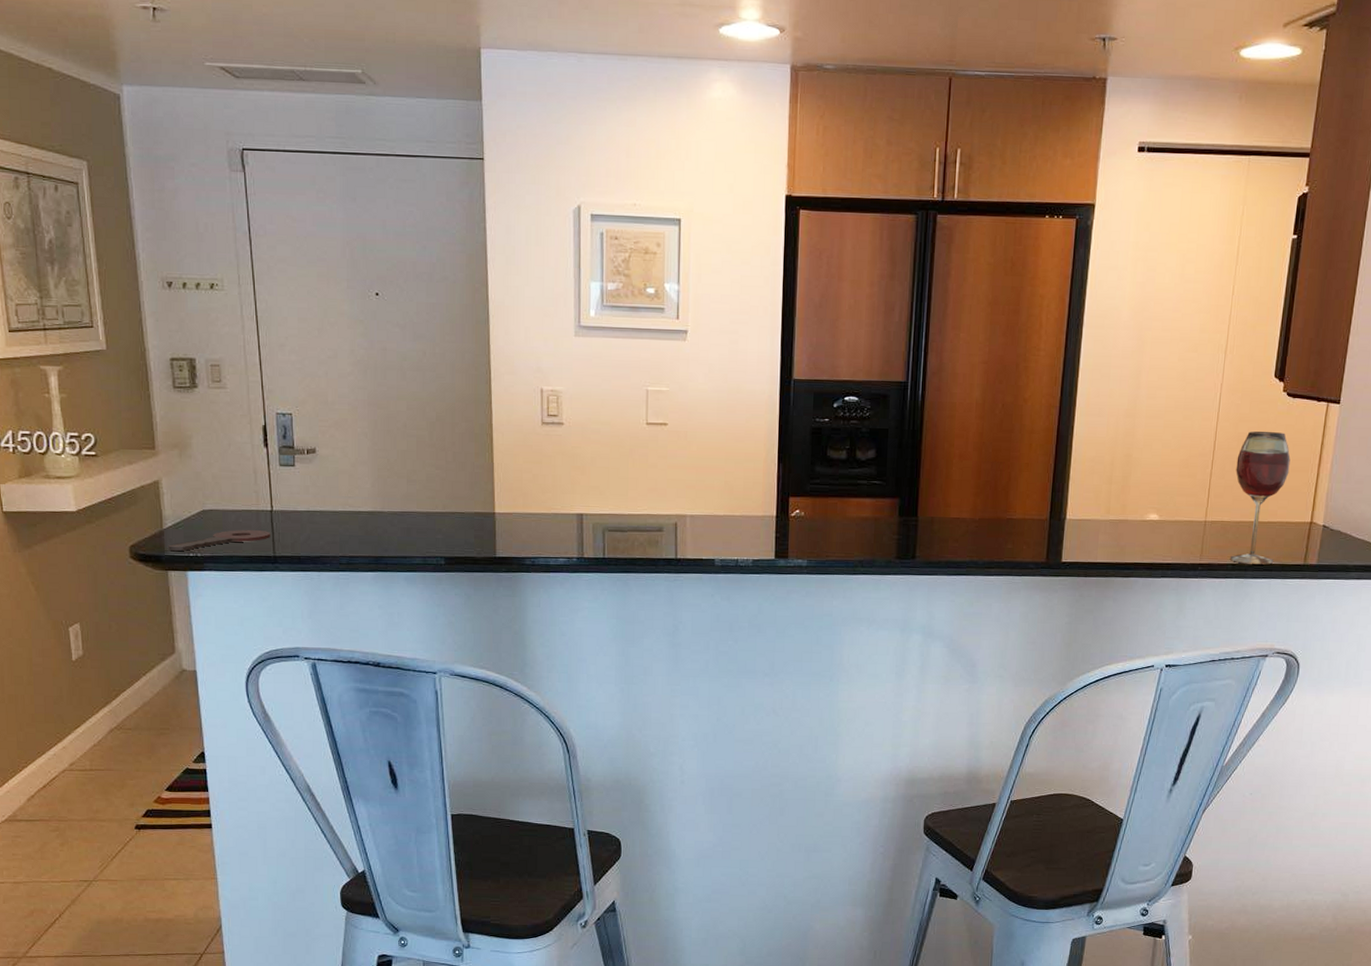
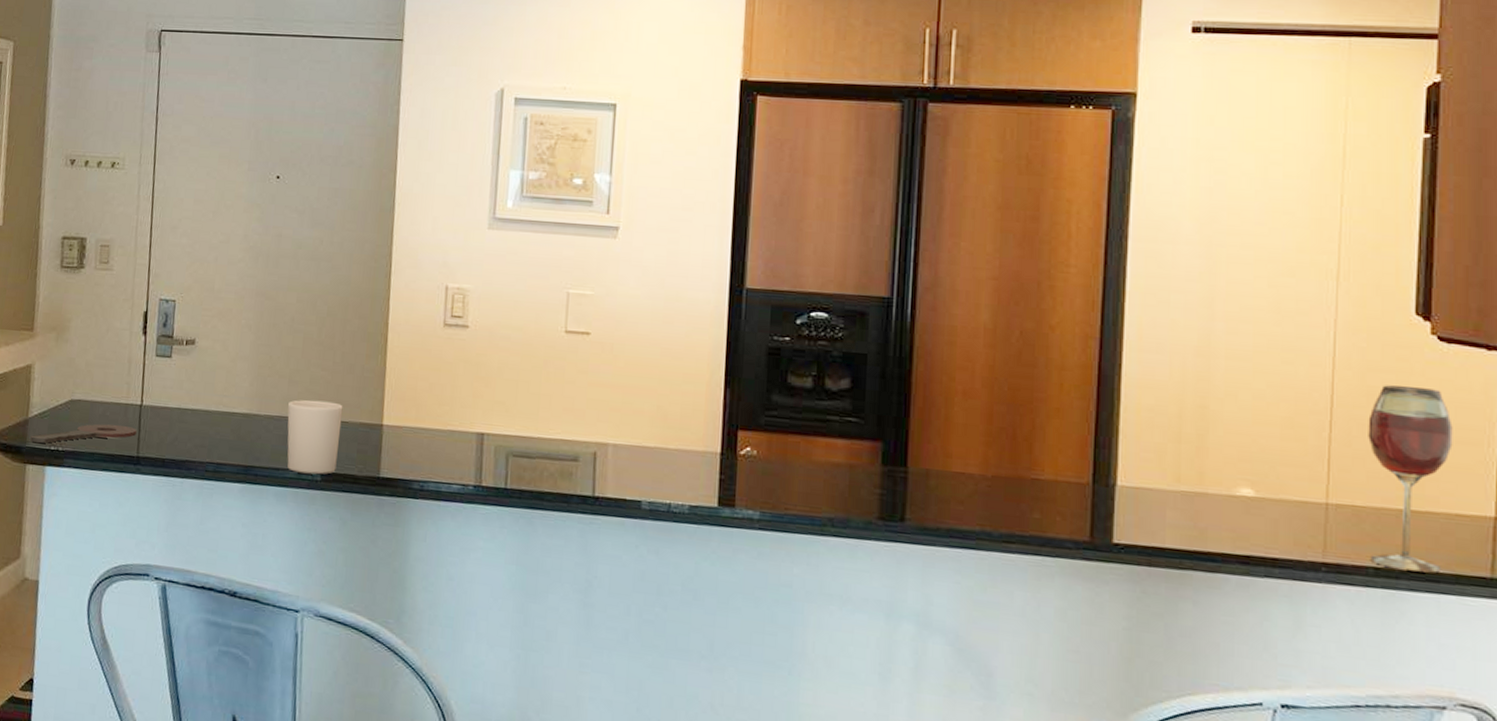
mug: none [408,495,459,559] -> present [287,399,343,475]

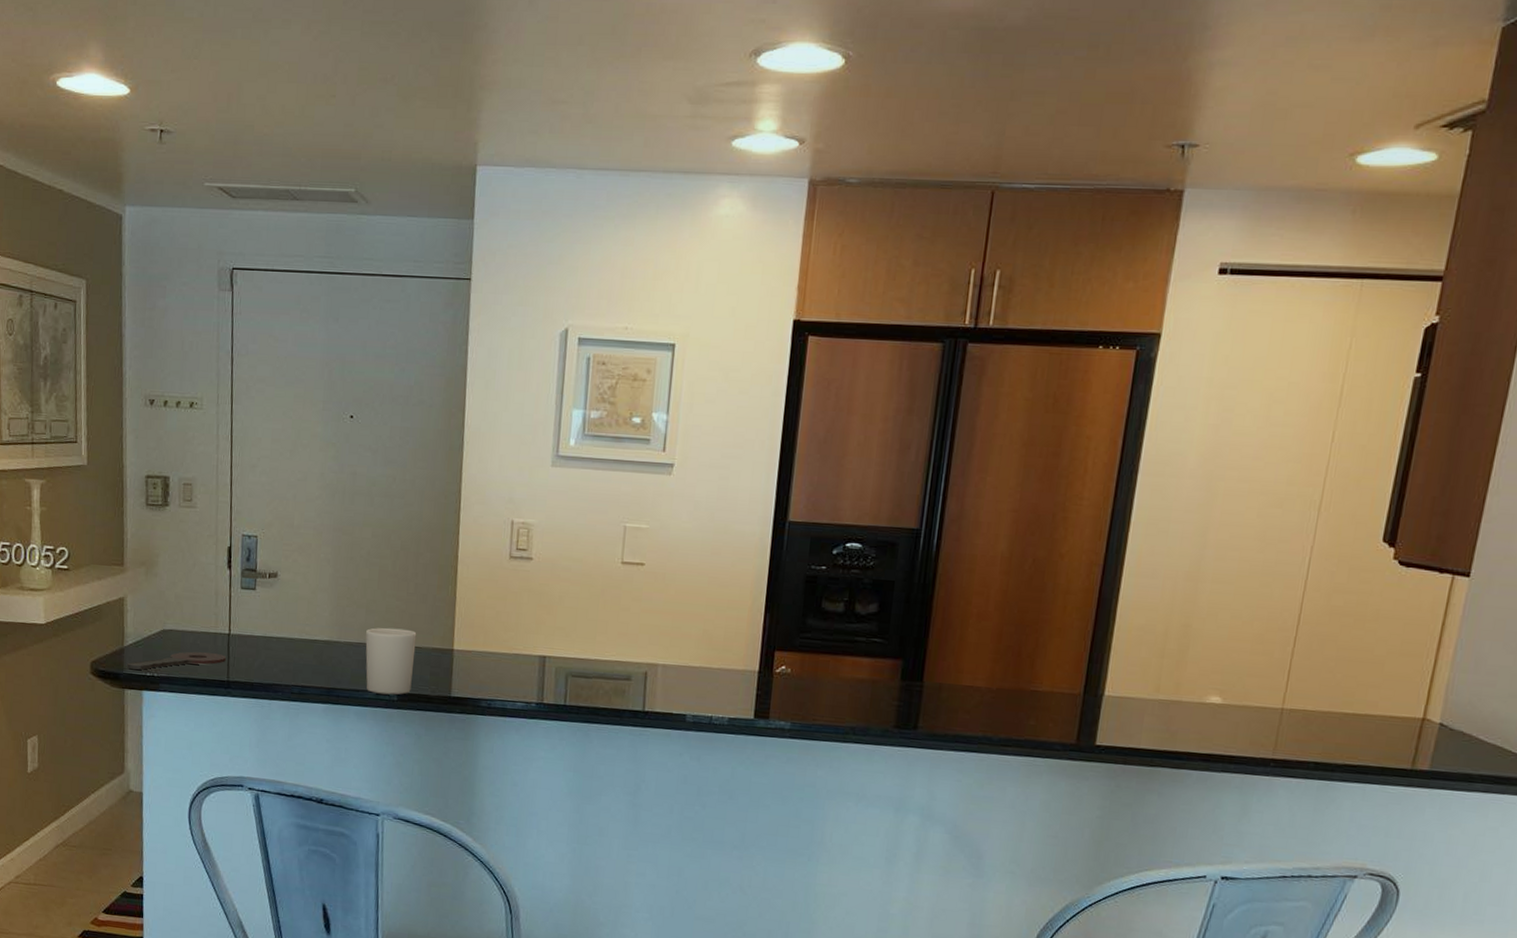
wineglass: present [1368,385,1453,573] -> none [1312,605,1400,766]

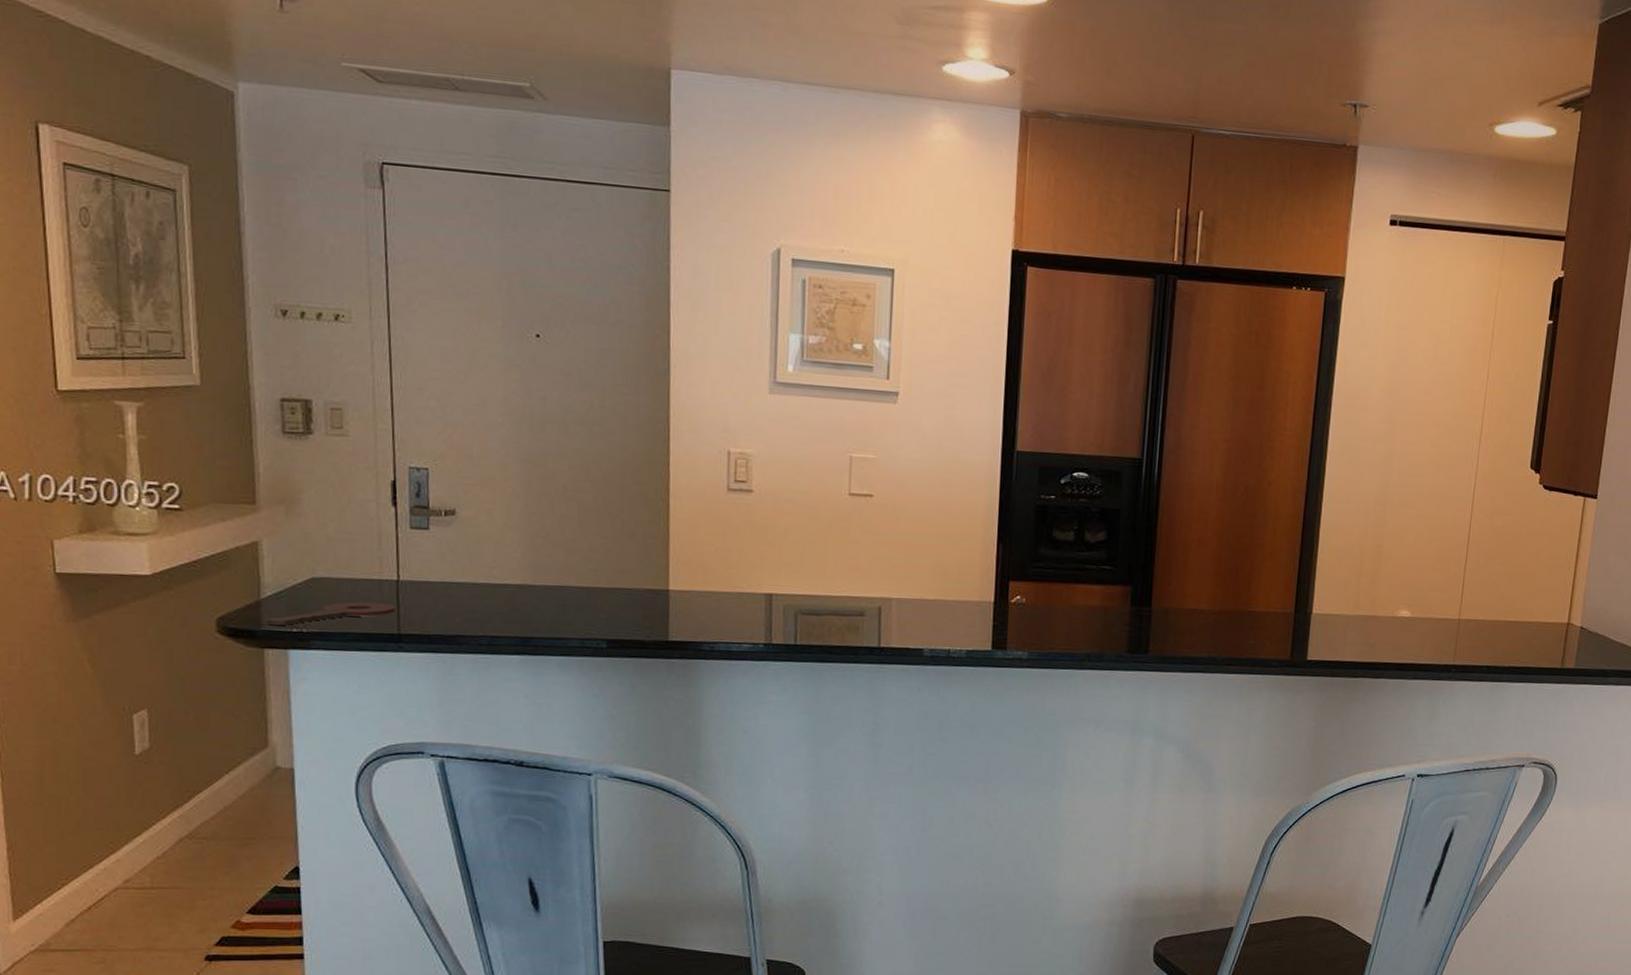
mug: present [365,627,417,696] -> none [565,568,626,642]

